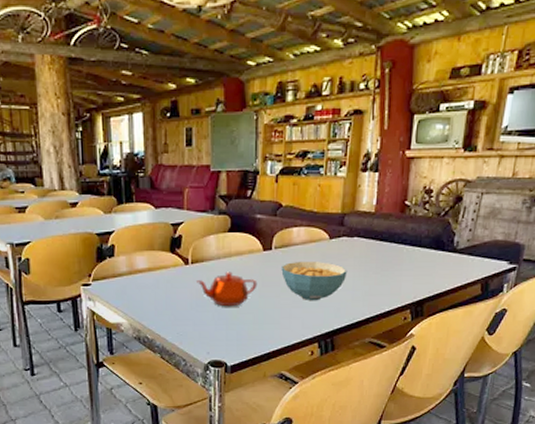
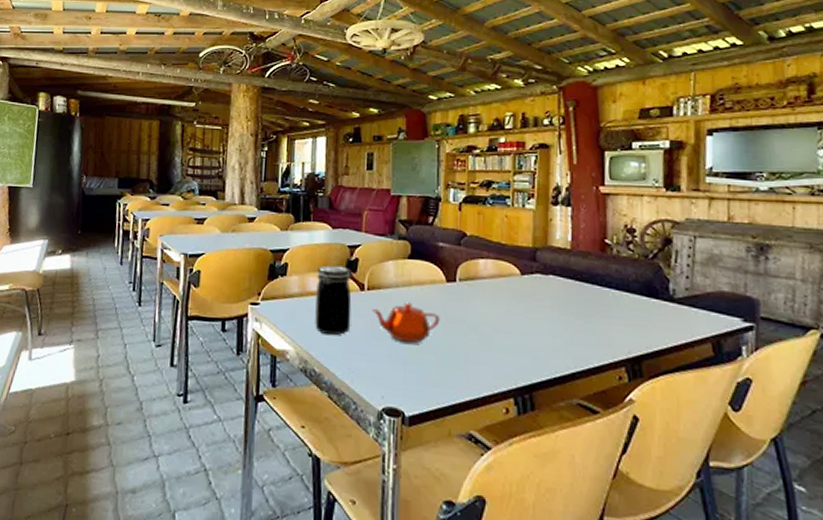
jar: none [143,243,178,307] -> present [315,265,352,336]
cereal bowl: present [281,261,348,301] -> none [467,297,544,346]

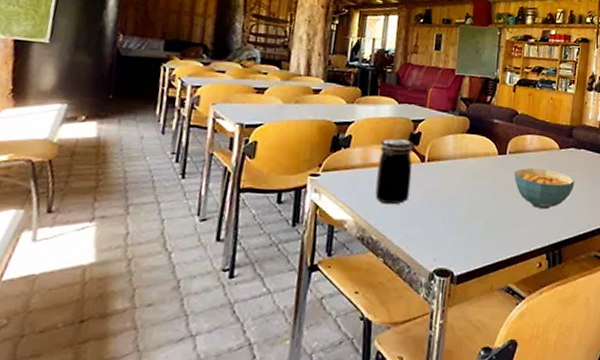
teapot: present [373,302,440,344] -> none [431,172,491,210]
cereal bowl: none [467,297,544,346] -> present [514,167,575,210]

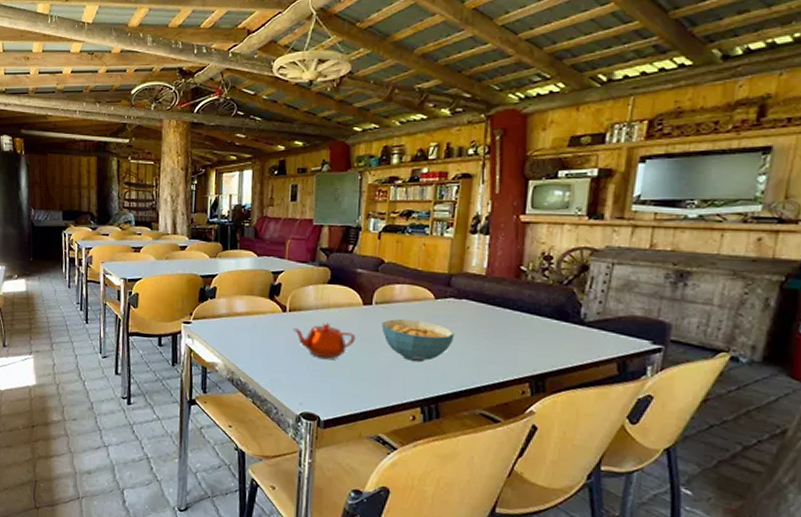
jar: present [375,138,414,205] -> none [241,289,275,351]
teapot: none [431,172,491,210] -> present [293,322,356,359]

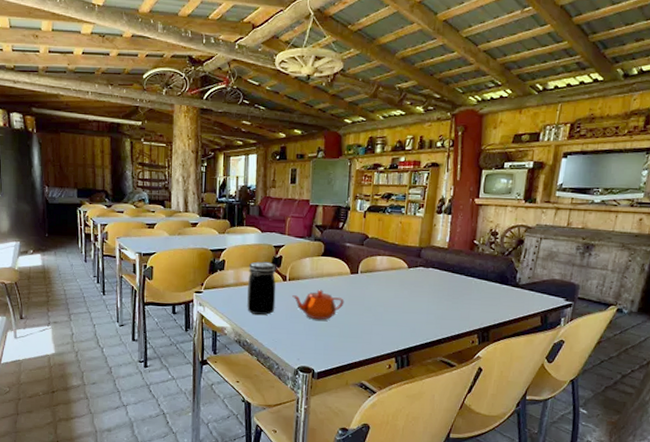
jar: none [241,289,275,351] -> present [247,261,276,316]
cereal bowl: present [381,318,455,362] -> none [365,285,423,321]

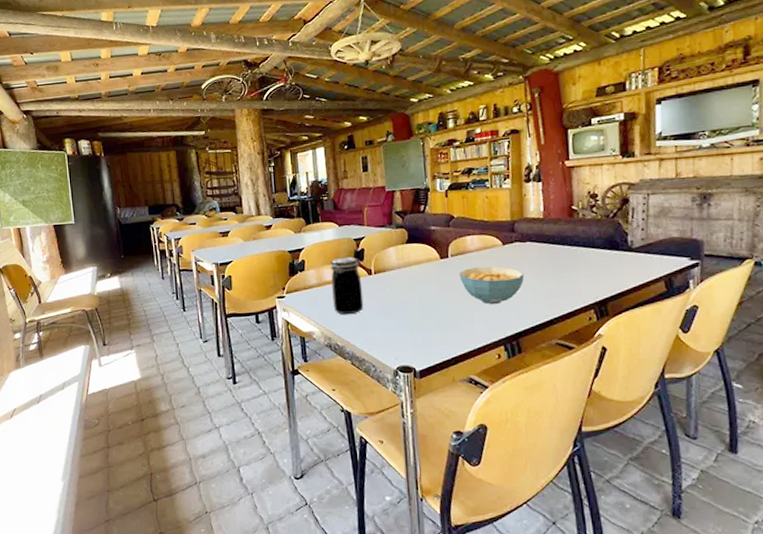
teapot: present [292,289,344,320] -> none [380,279,438,313]
cereal bowl: none [365,285,423,321] -> present [459,266,525,305]

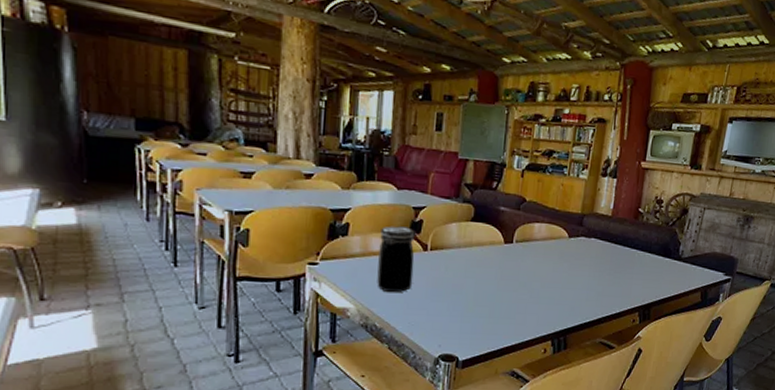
cereal bowl: present [459,266,525,305] -> none [520,256,584,298]

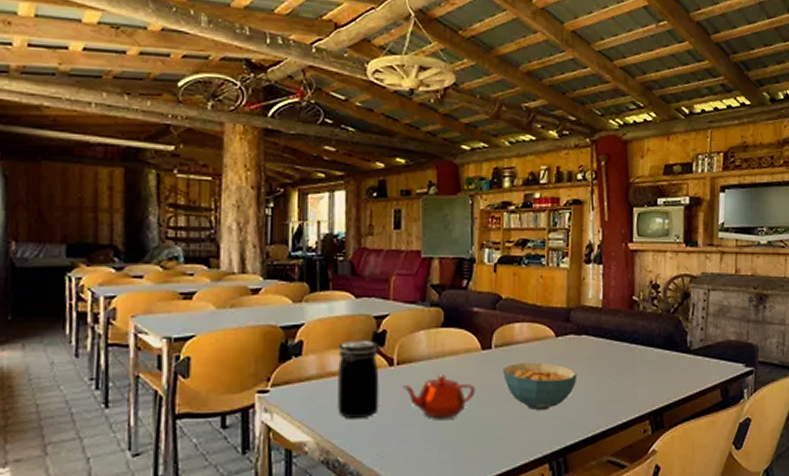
teapot: none [434,261,496,298] -> present [403,375,476,419]
cereal bowl: none [520,256,584,298] -> present [503,362,578,411]

